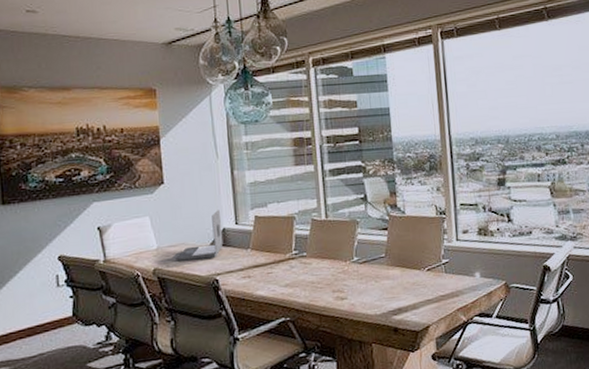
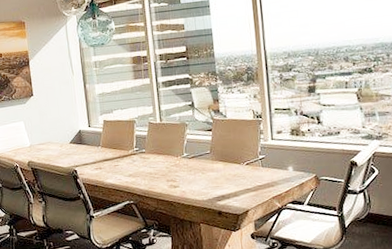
laptop: present [176,210,223,262] -> none [44,116,80,156]

